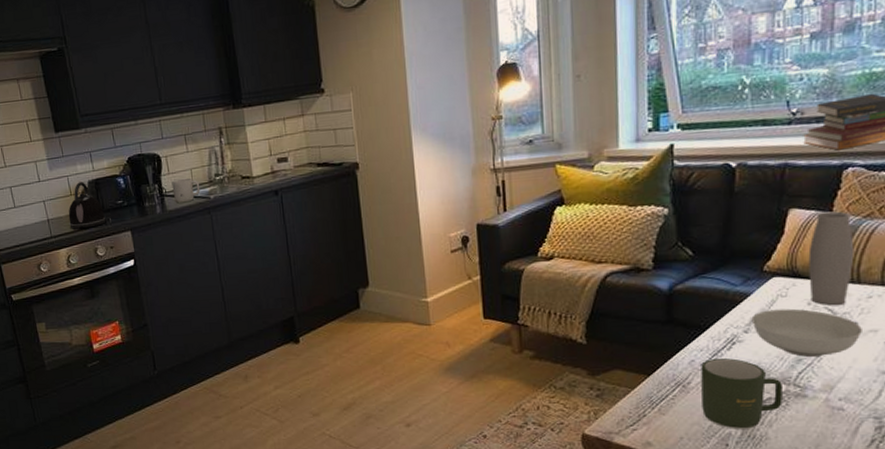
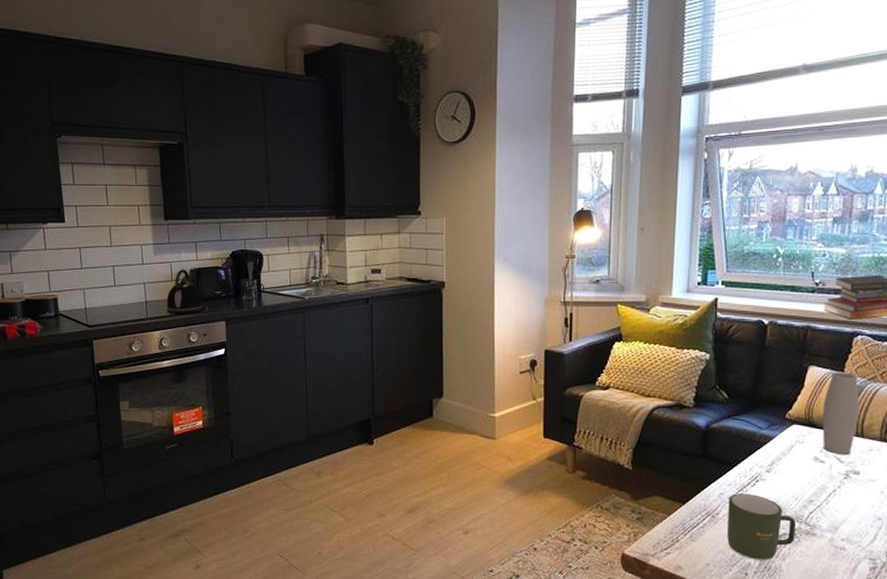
mug: present [171,177,201,203] -> none [270,277,297,300]
bowl: present [751,308,862,357] -> none [773,453,863,499]

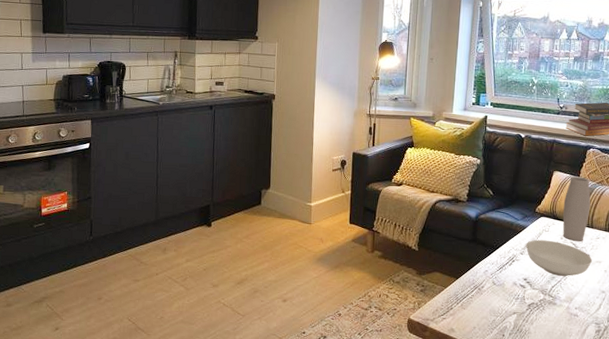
kettle: present [166,269,203,314] -> none [40,75,73,113]
mug: present [727,493,797,561] -> none [489,270,542,325]
bowl: none [773,453,863,499] -> present [525,239,592,276]

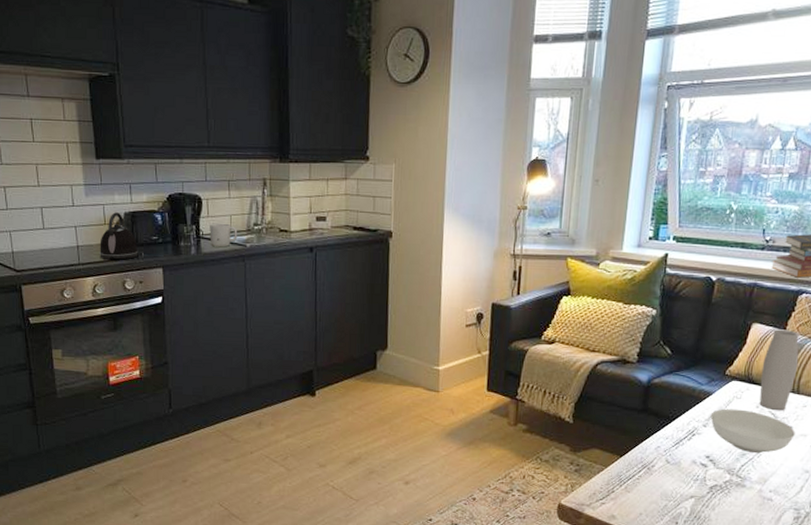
kettle: none [40,75,73,113] -> present [100,212,138,260]
mug: none [130,85,153,105] -> present [210,223,238,247]

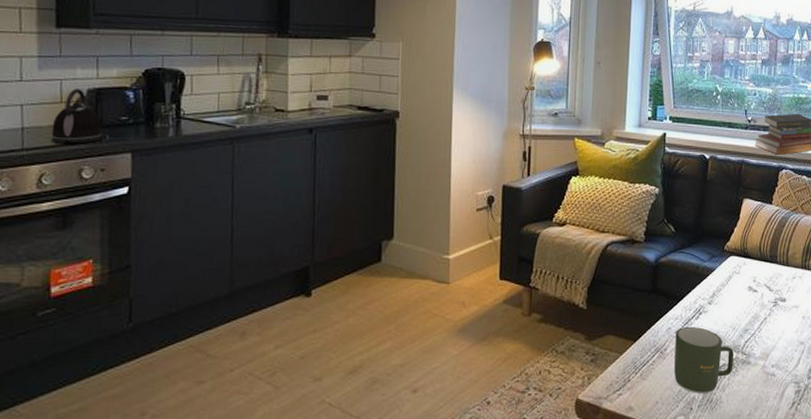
mug: present [210,223,238,247] -> none [192,101,226,129]
mug: none [661,446,728,511] -> present [674,326,735,394]
bowl: present [710,408,795,453] -> none [714,284,789,327]
vase: present [759,329,799,411] -> none [755,204,785,284]

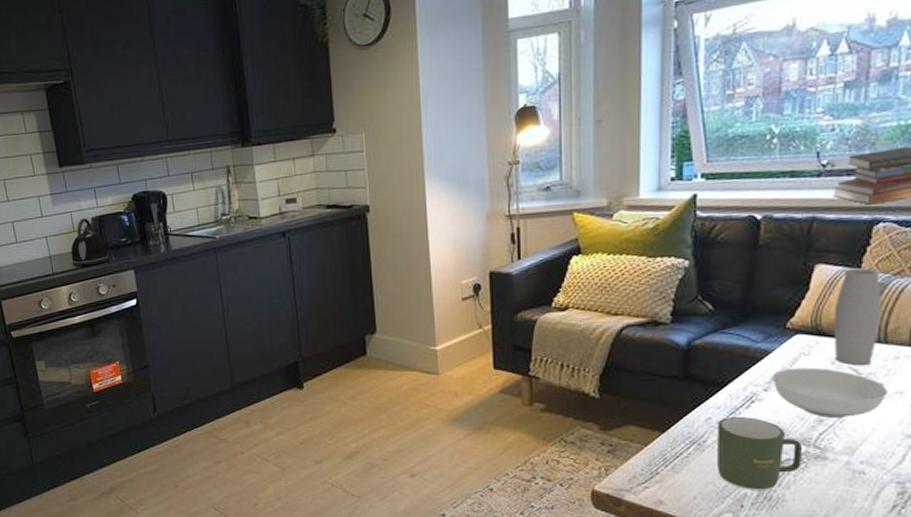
bowl: none [714,284,789,327] -> present [772,367,888,418]
vase: none [755,204,785,284] -> present [833,268,883,366]

